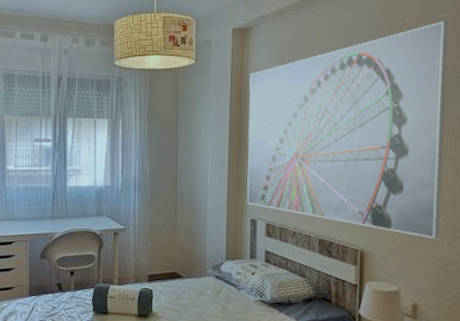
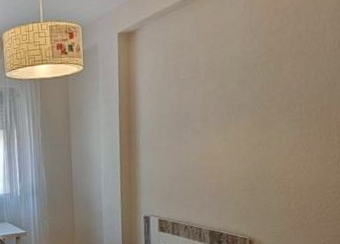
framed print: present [247,21,448,239] -> none [136,10,330,223]

